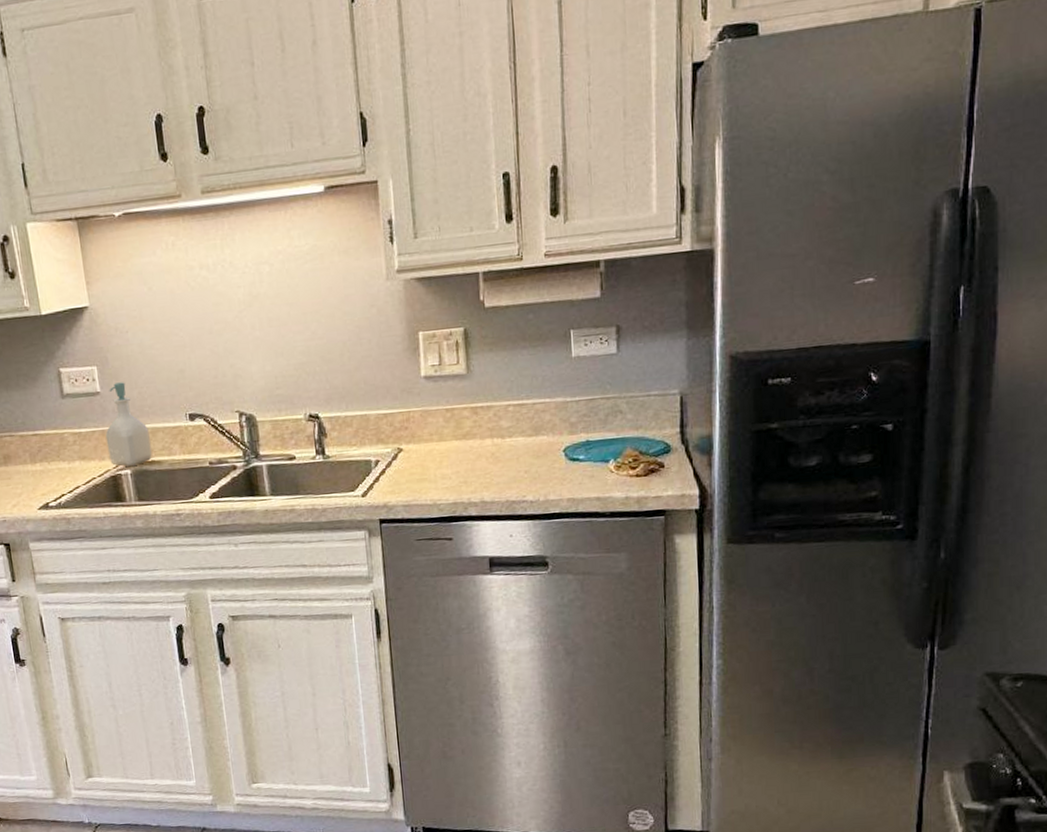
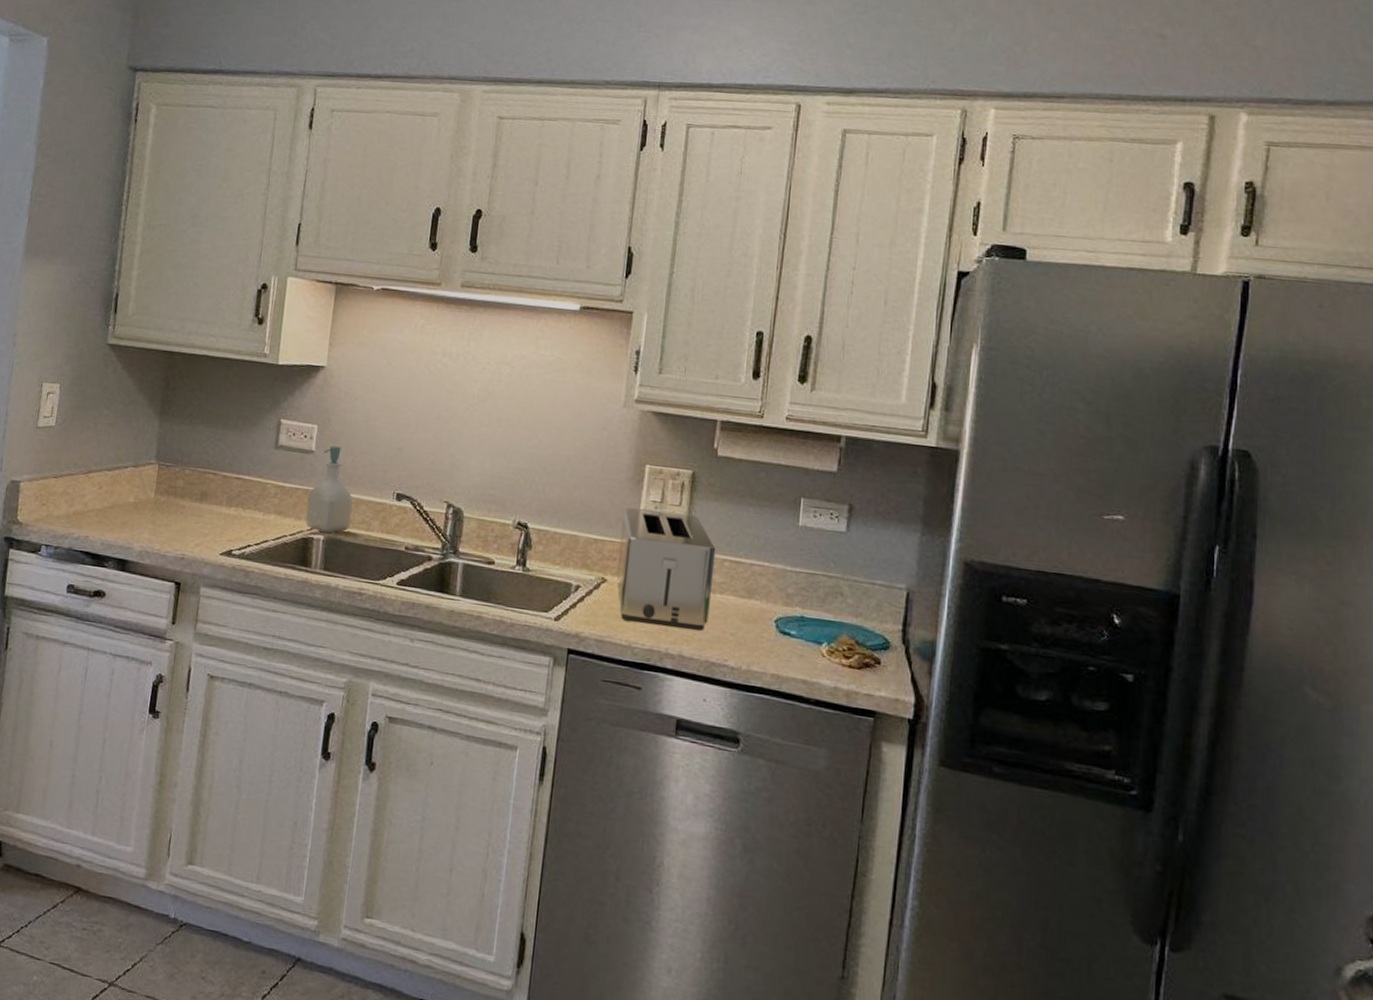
toaster: none [405,370,503,483] -> present [616,507,716,632]

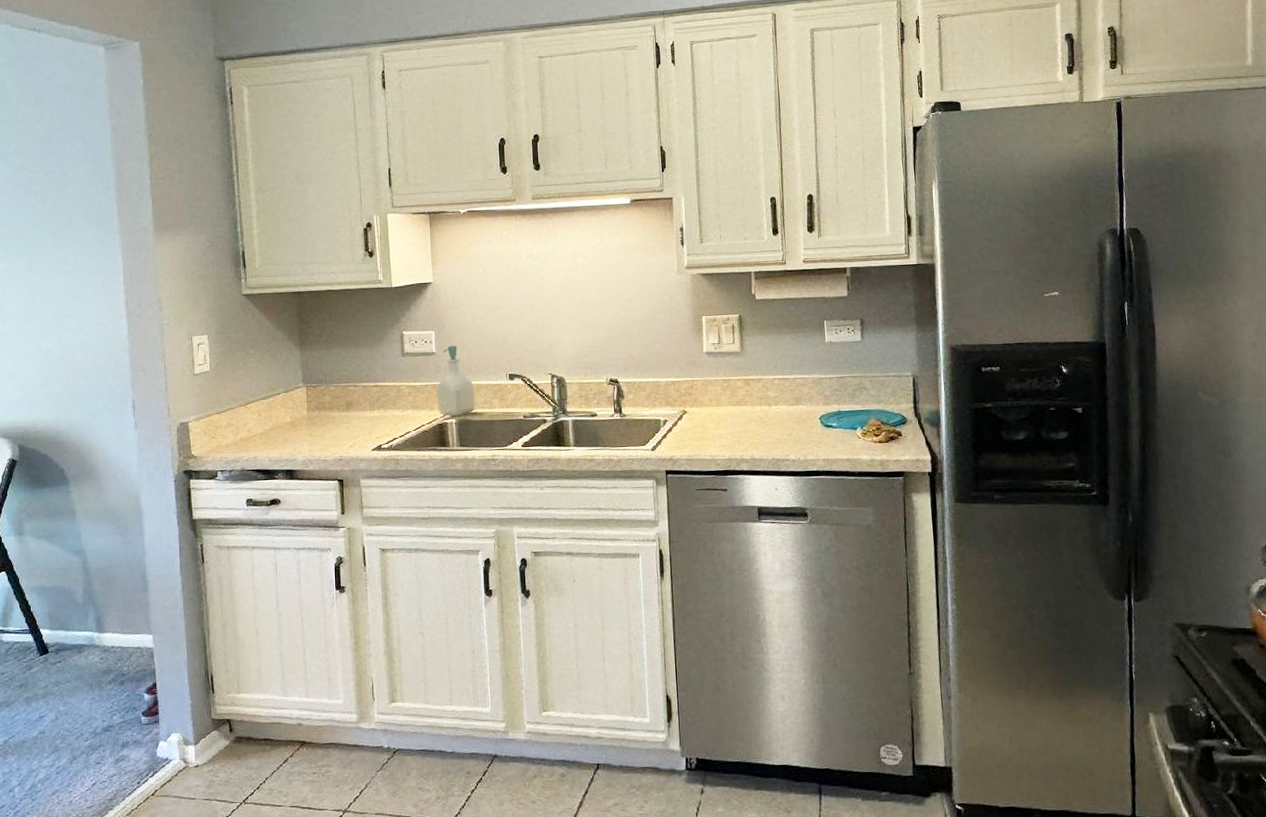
toaster: present [616,507,716,632] -> none [690,349,770,441]

